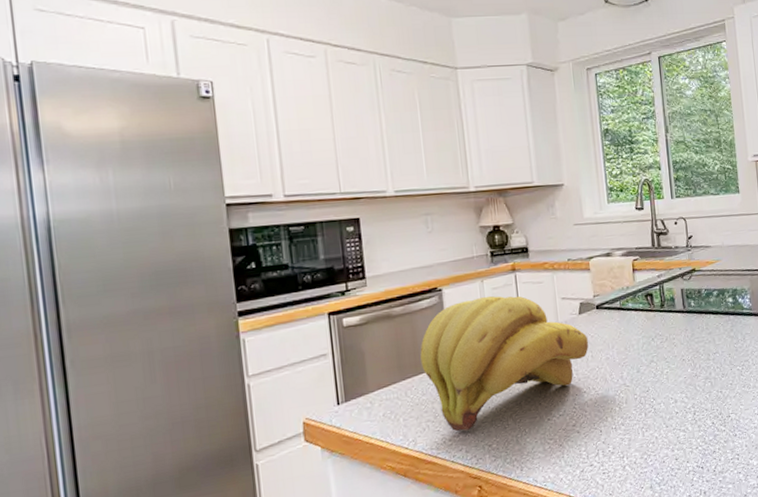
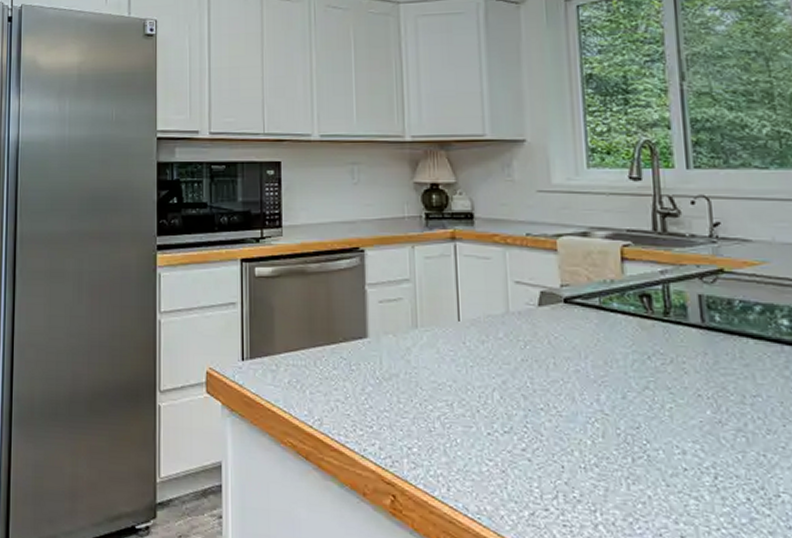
banana bunch: present [420,295,589,431] -> none [334,265,551,423]

